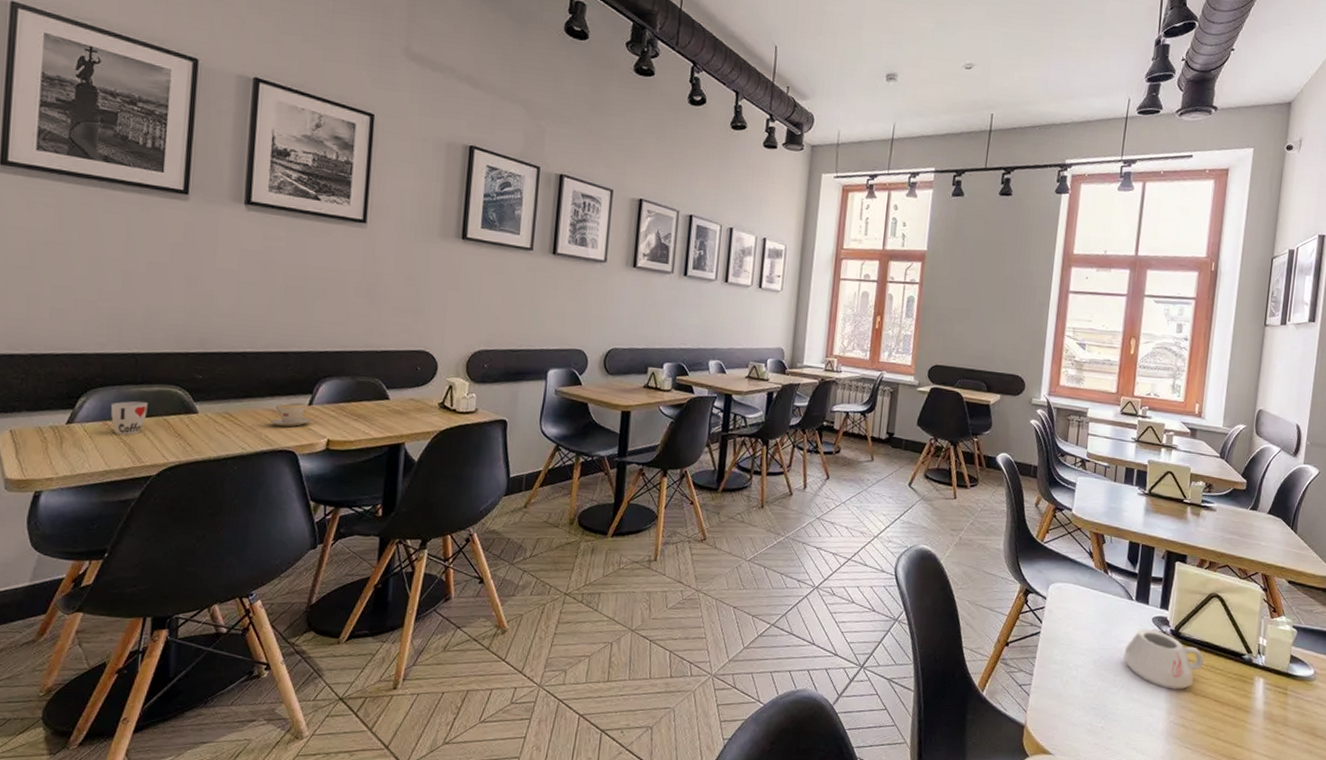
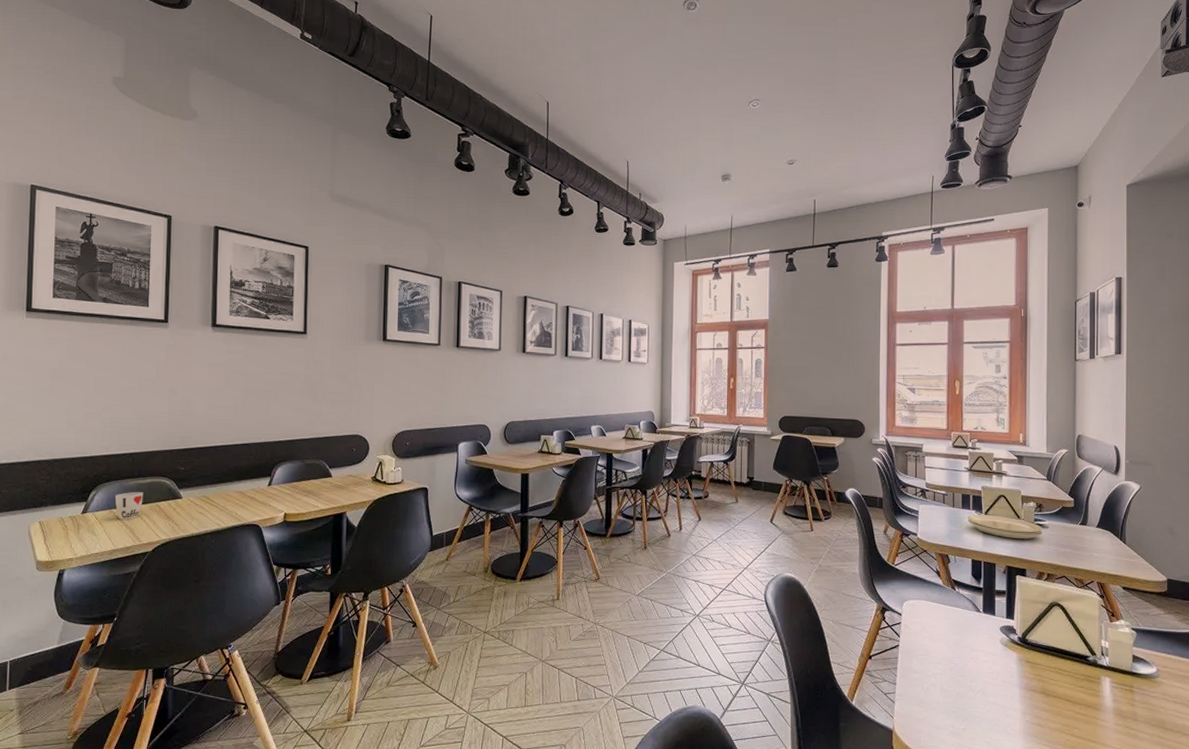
teacup: present [270,401,312,427] -> none [239,483,272,505]
cup: present [1123,629,1204,690] -> none [977,638,1052,692]
plate: none [1129,490,1209,523] -> present [968,514,1043,540]

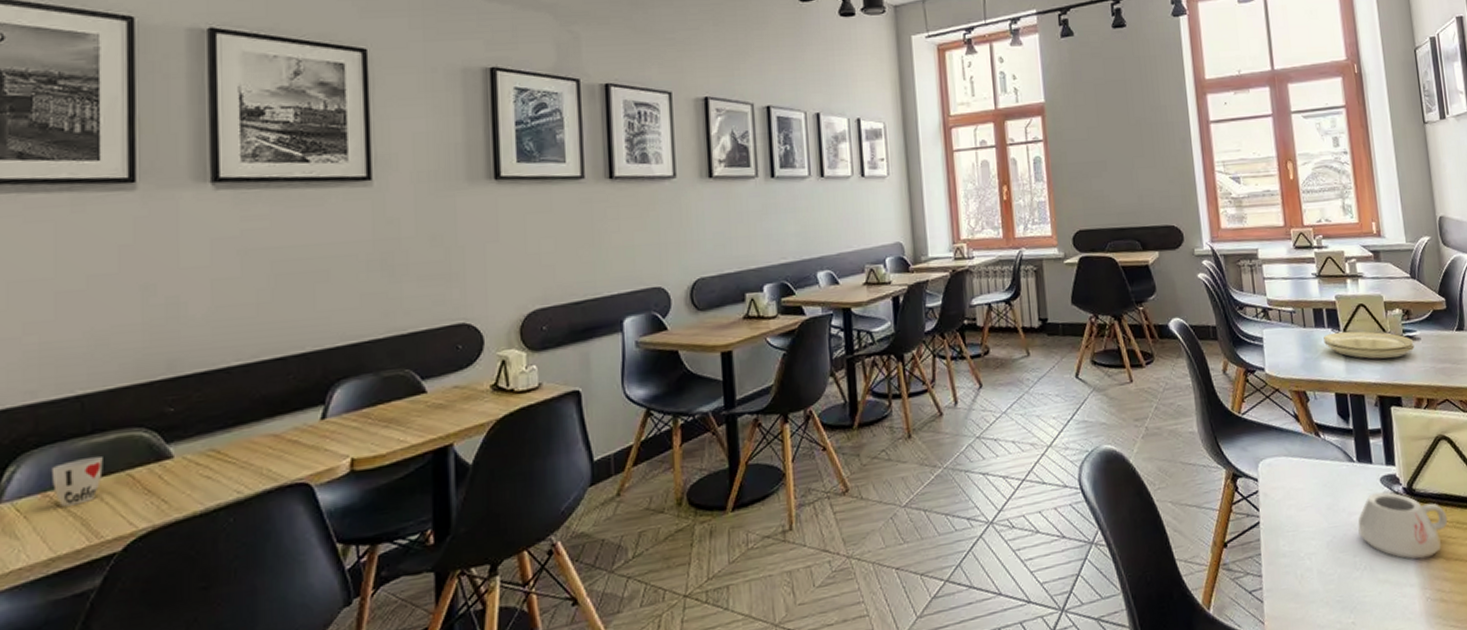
cup: none [977,638,1052,692] -> present [1358,492,1448,560]

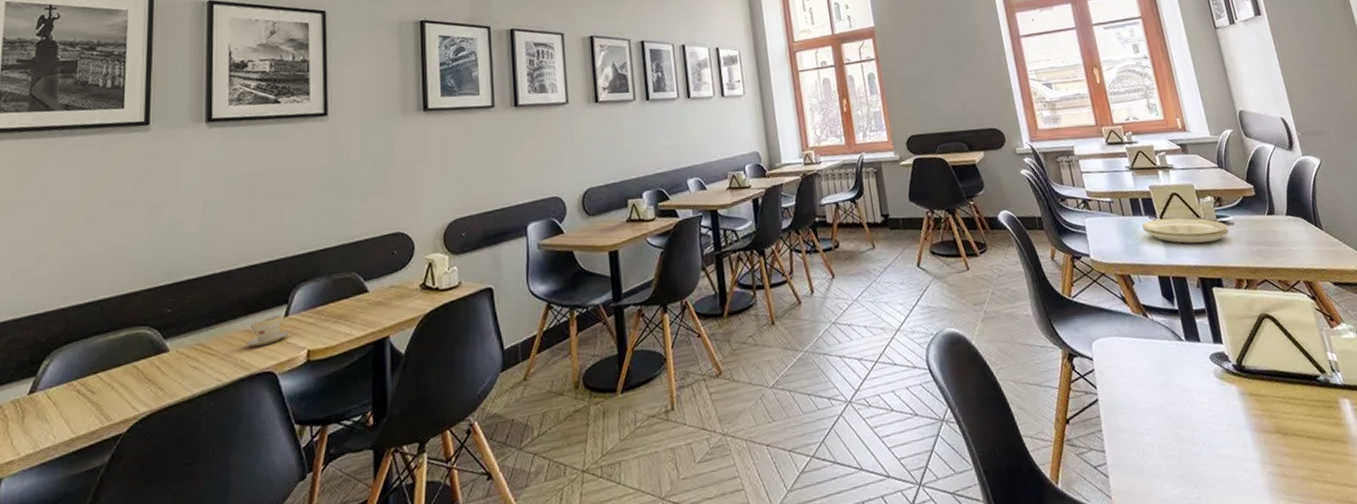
cup: present [51,455,103,508] -> none [75,350,115,395]
teacup: none [272,417,328,455] -> present [246,314,290,347]
cup: present [1358,492,1448,560] -> none [1192,369,1281,435]

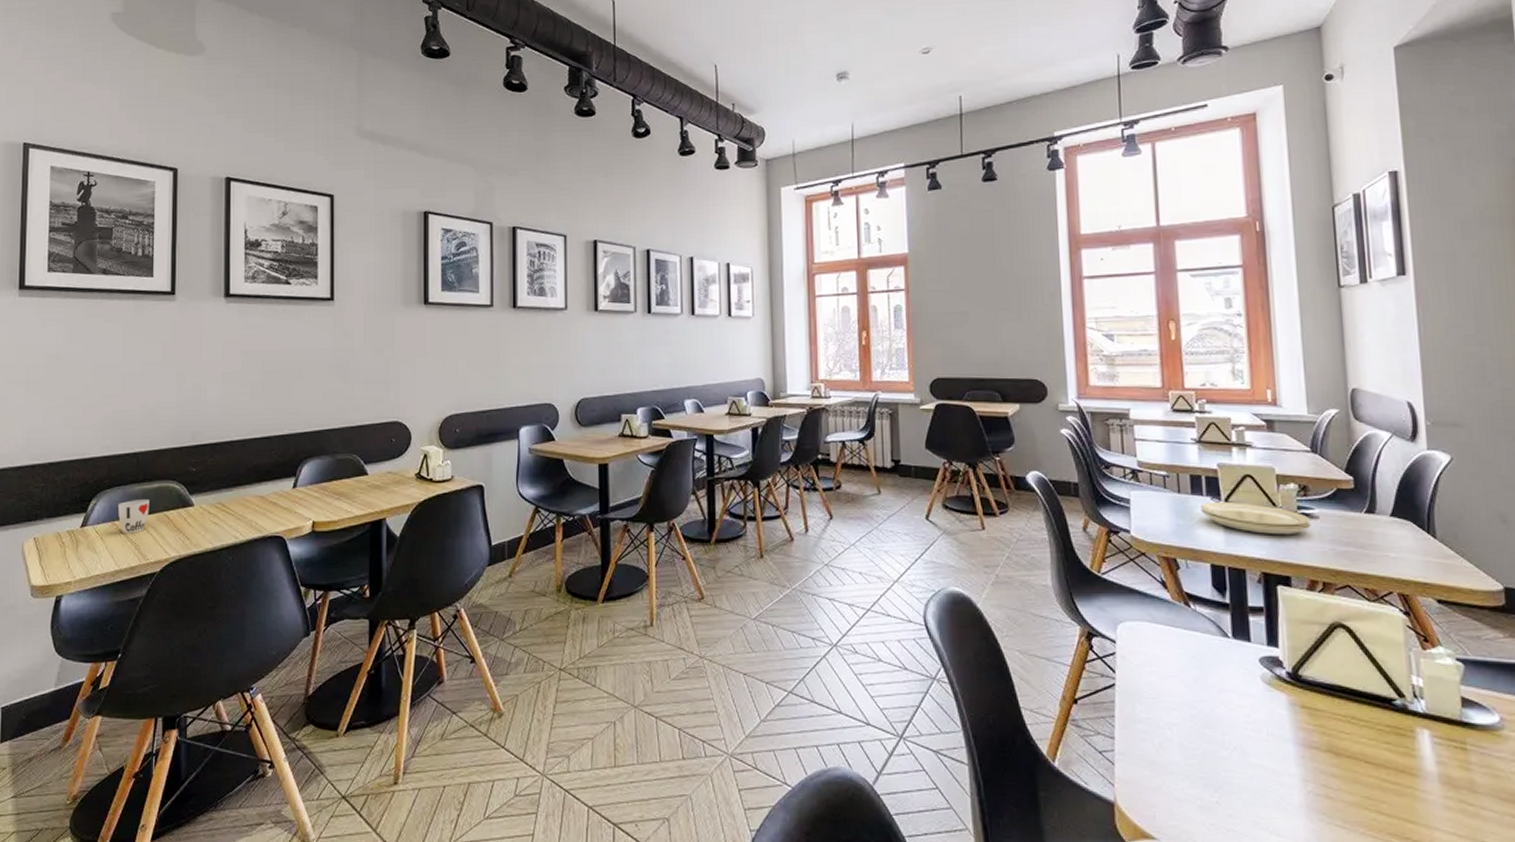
cup: none [75,350,115,395] -> present [117,498,150,535]
teacup: present [246,314,290,347] -> none [259,485,297,512]

